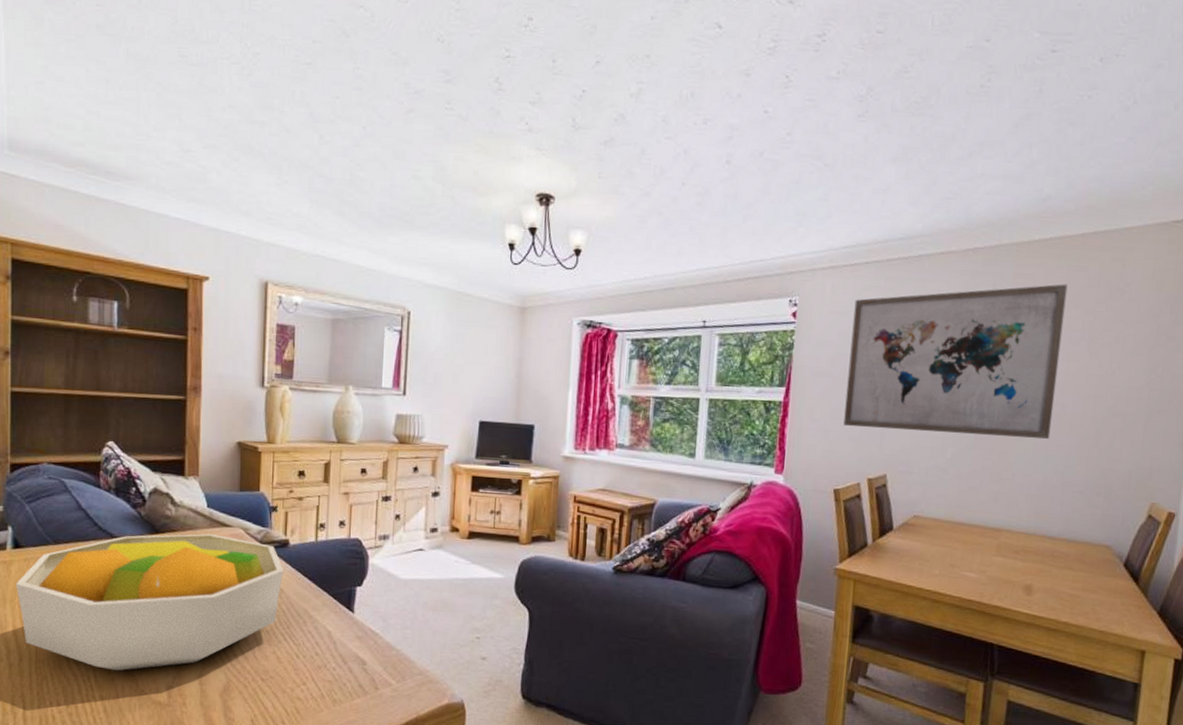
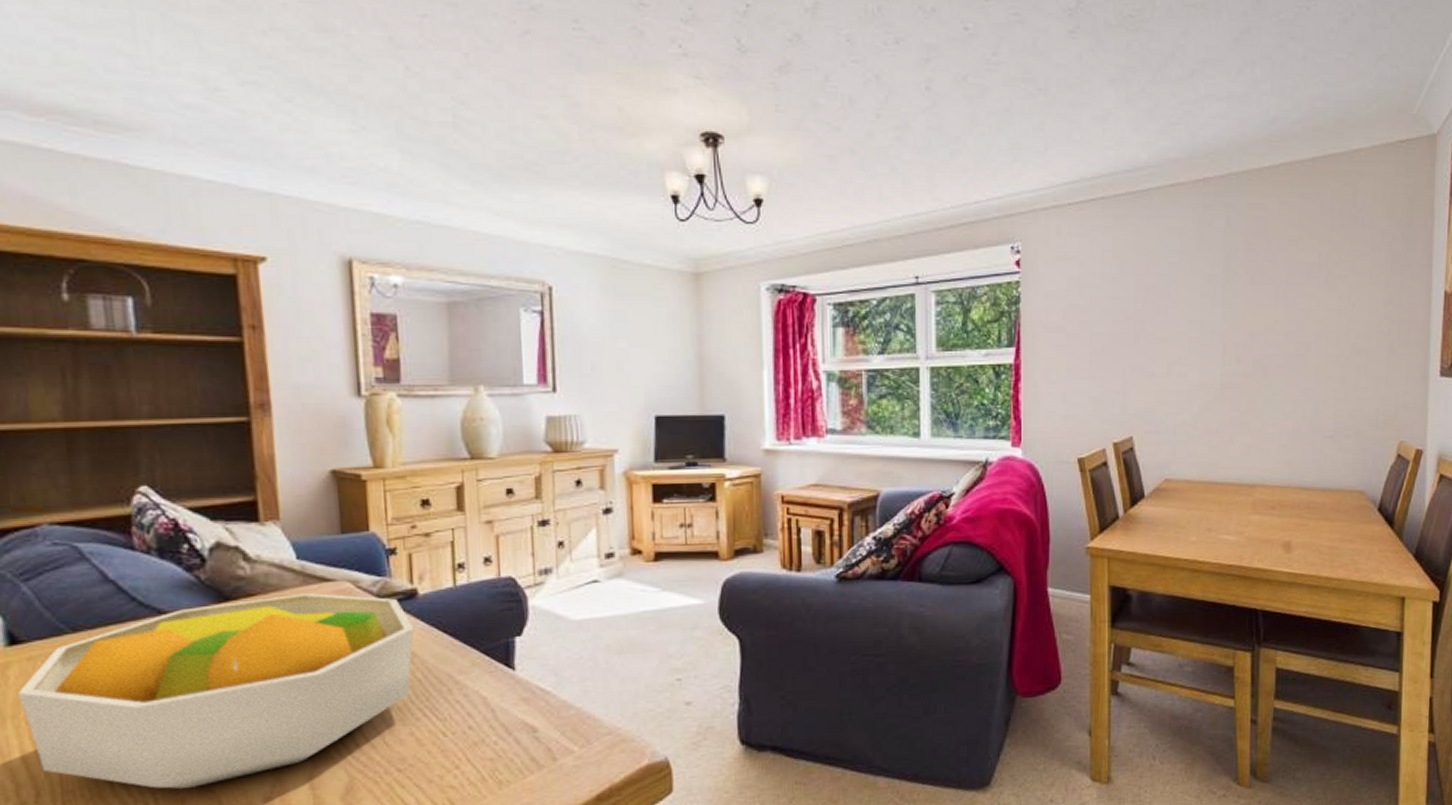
wall art: present [843,284,1068,439] -> none [1082,213,1302,387]

